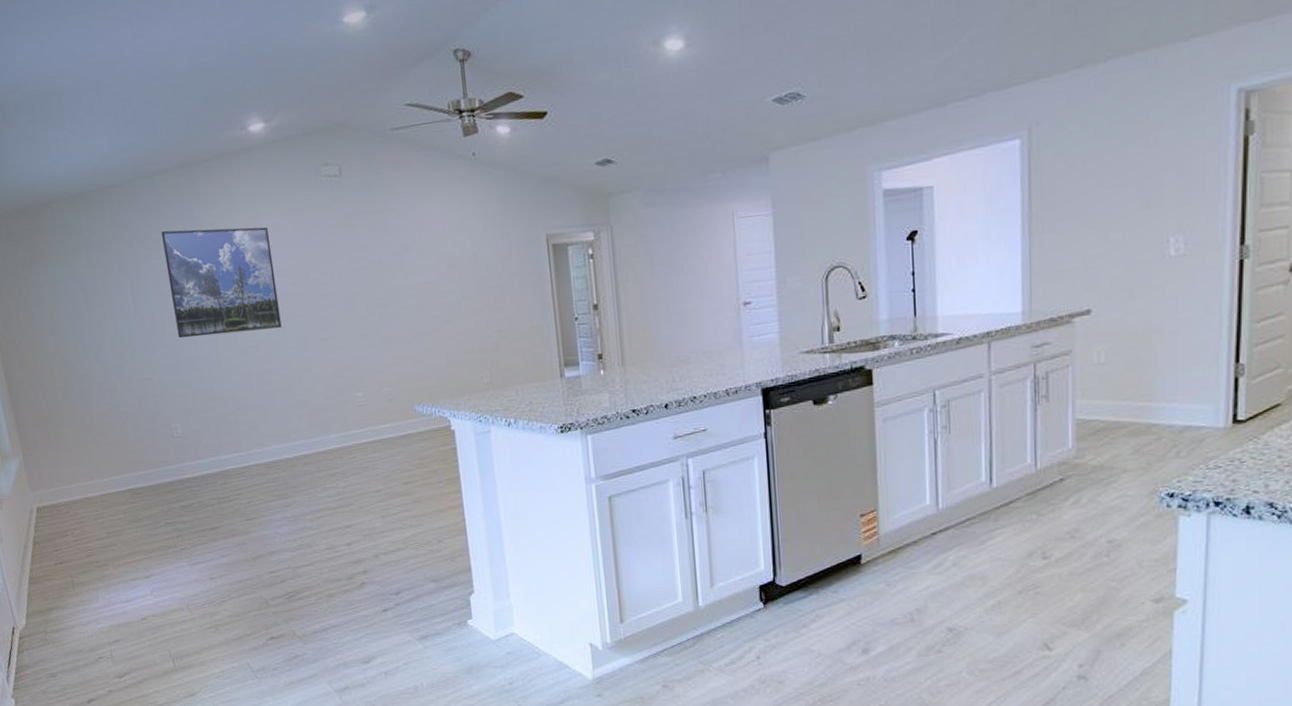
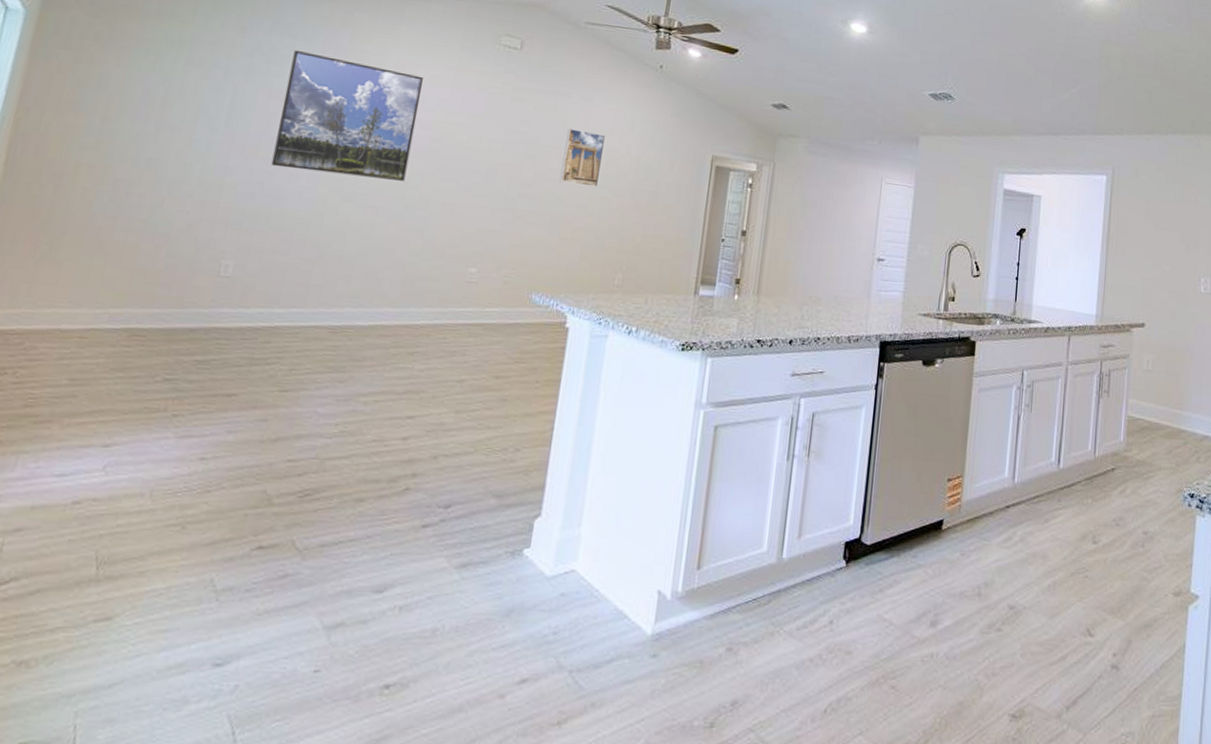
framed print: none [404,240,446,297] -> present [559,128,606,187]

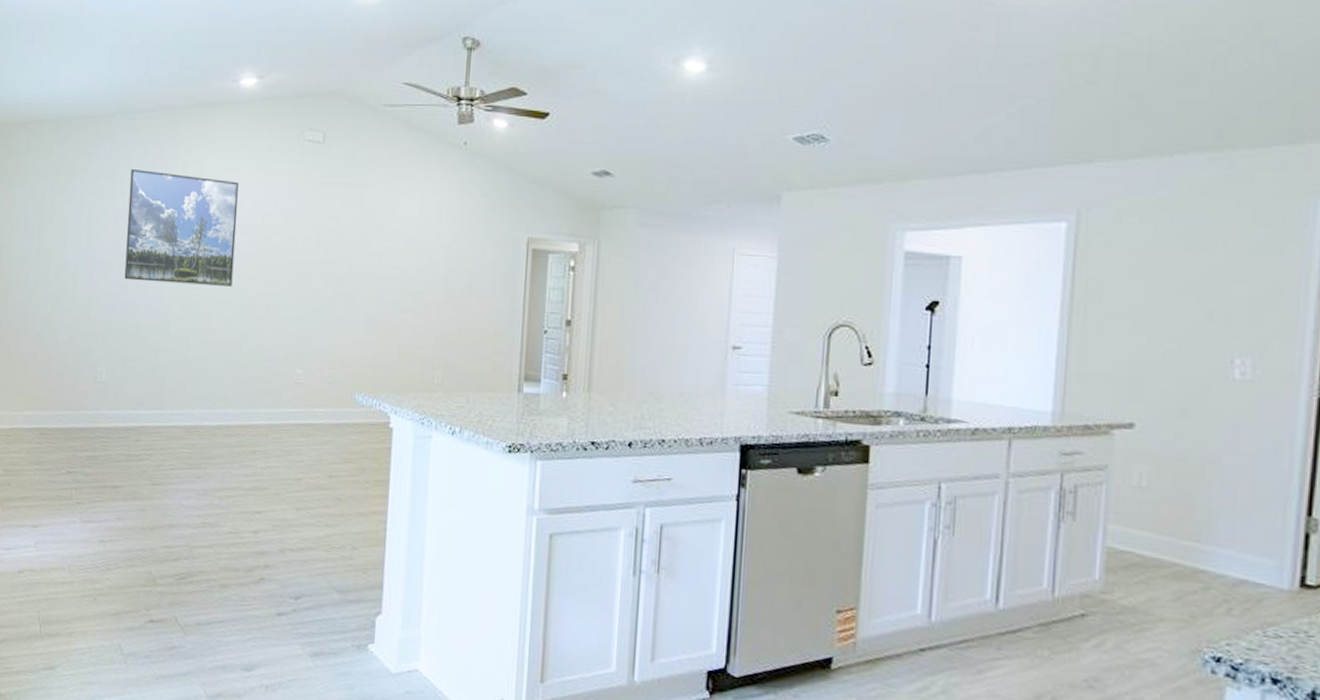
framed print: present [559,128,606,187] -> none [372,221,414,281]

